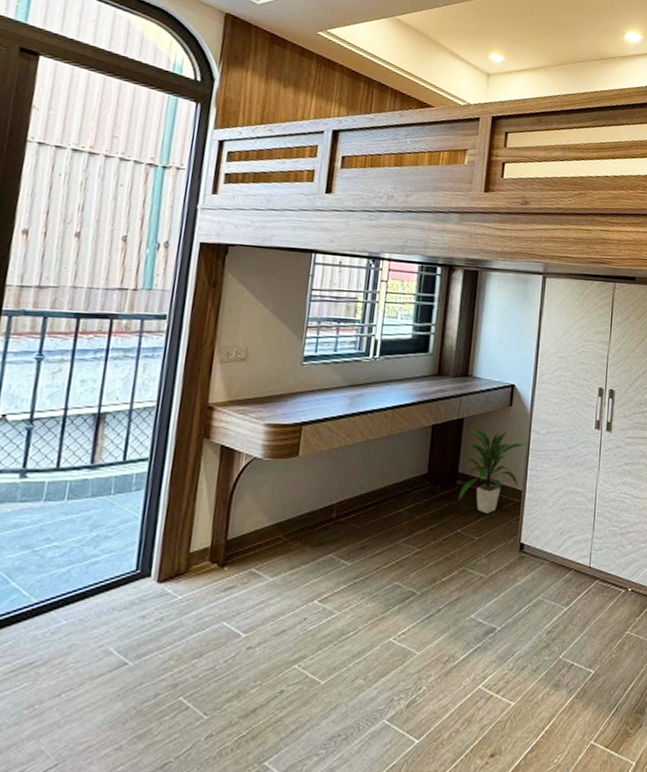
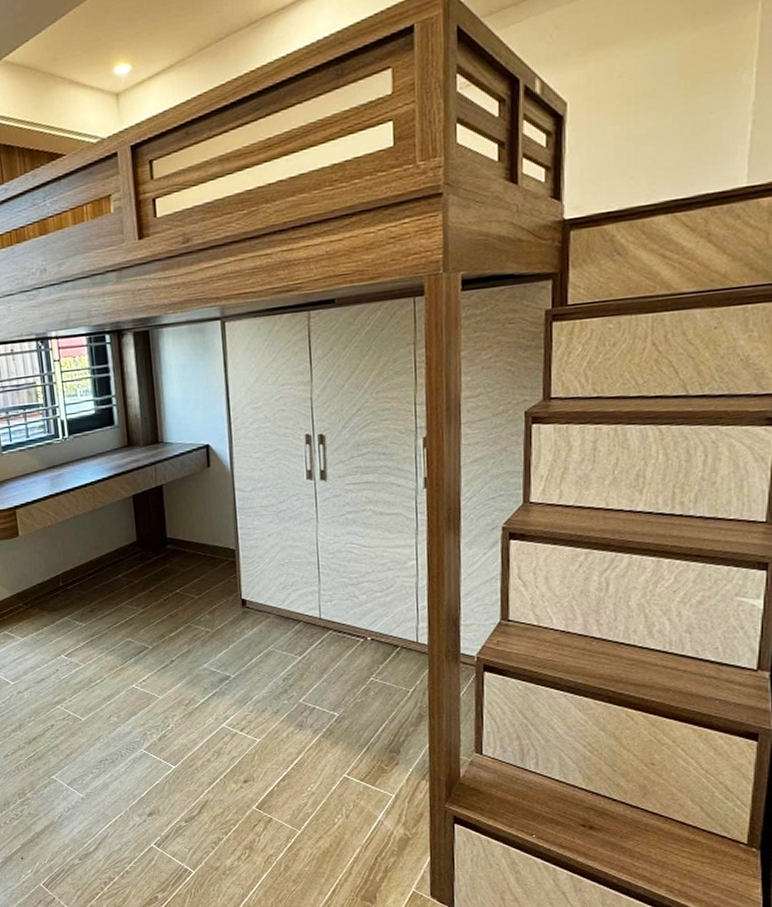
indoor plant: present [458,430,526,514] -> none [168,493,232,574]

